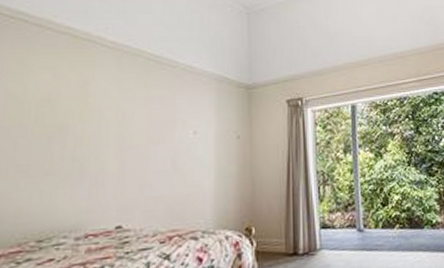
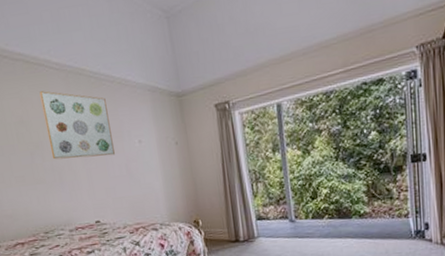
wall art: none [76,68,163,147] -> present [39,91,115,160]

